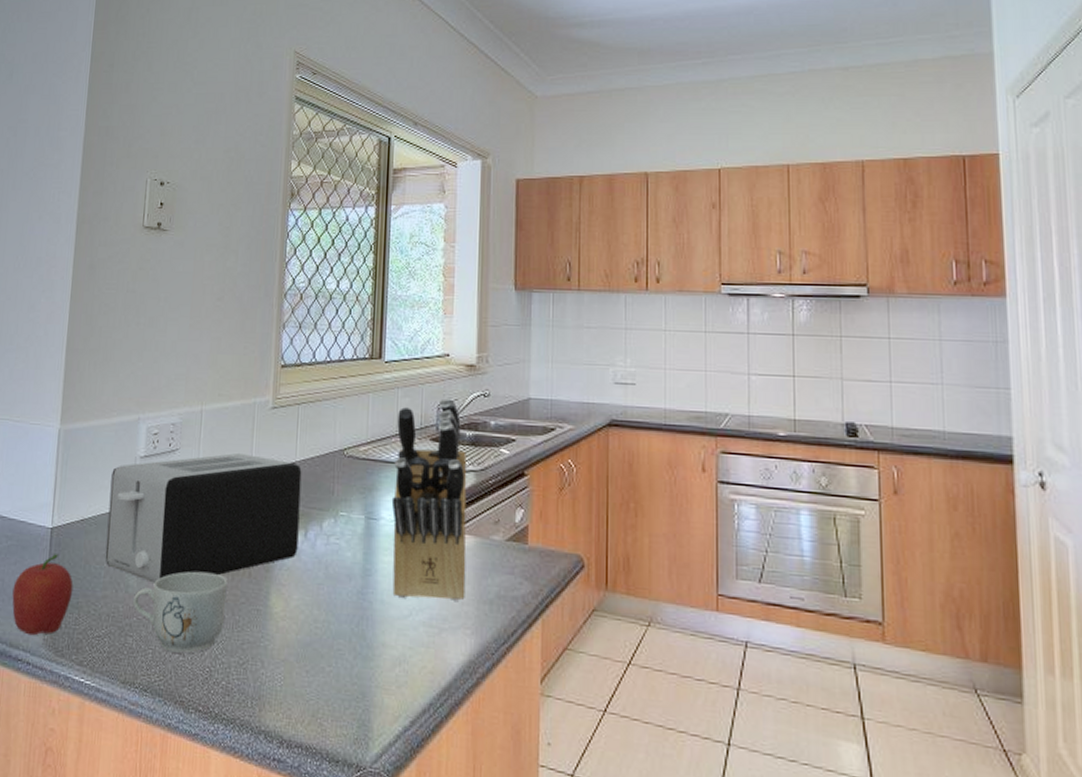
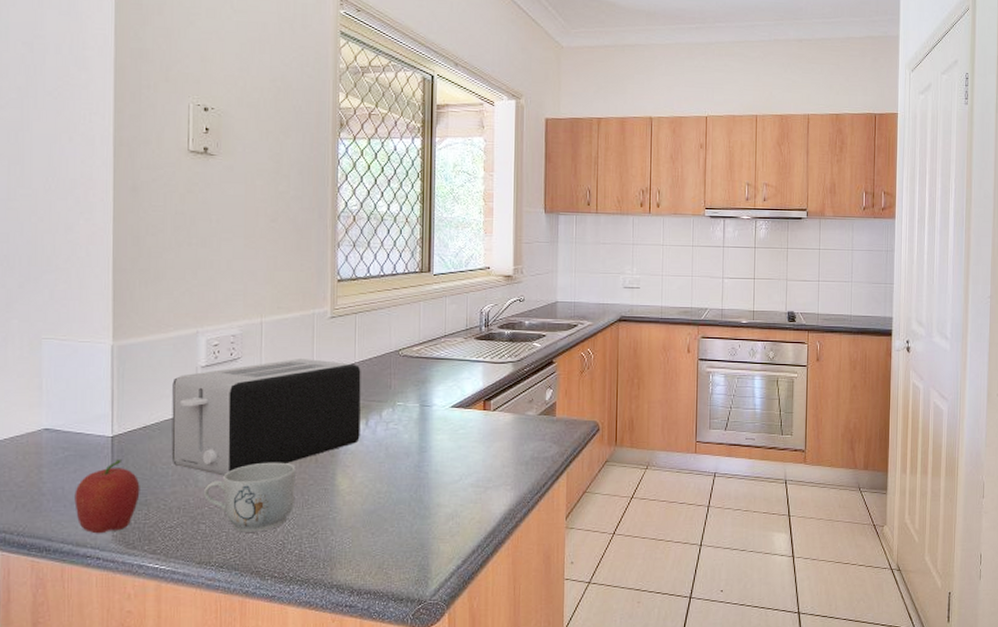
knife block: present [391,397,467,601] -> none [442,303,506,467]

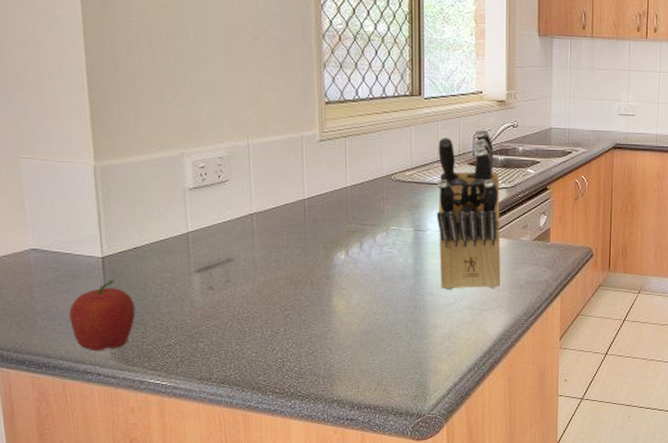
toaster: present [171,359,361,476] -> none [160,182,355,297]
mug: present [204,462,296,532] -> none [200,284,292,351]
knife block: none [442,303,506,467] -> present [436,128,501,290]

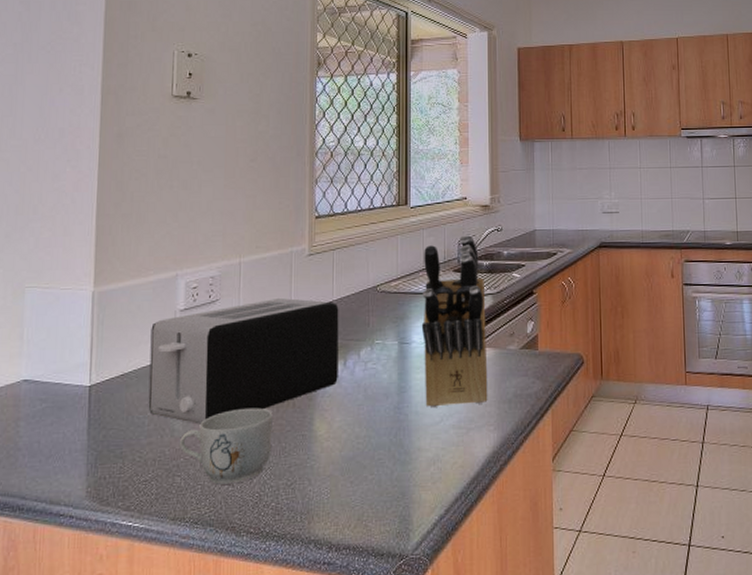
fruit: present [69,280,136,351] -> none [50,410,116,491]
toaster: none [160,182,355,297] -> present [148,298,339,425]
mug: none [200,284,292,351] -> present [180,407,273,485]

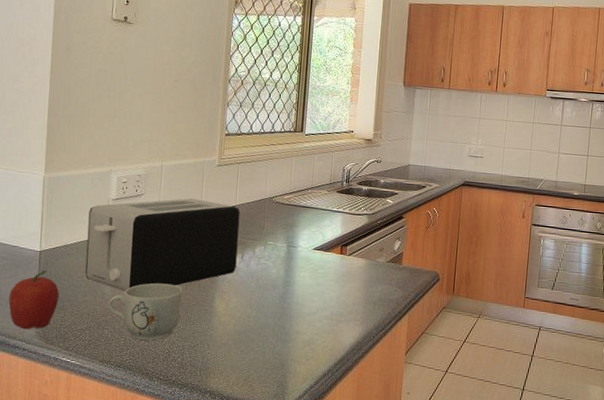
fruit: none [50,410,116,491] -> present [9,270,59,330]
knife block: present [421,234,488,407] -> none [305,162,362,303]

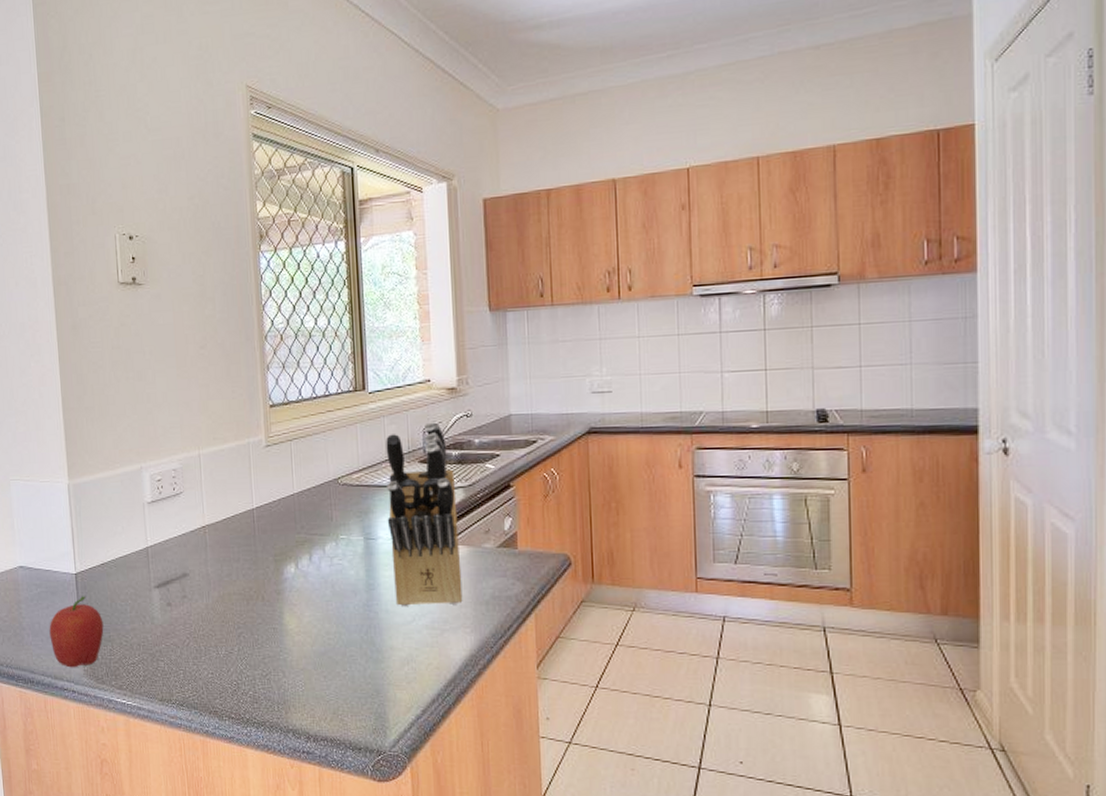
toaster: present [85,198,240,292] -> none [123,491,305,613]
mug: present [108,283,182,341] -> none [160,599,246,671]
knife block: none [305,162,362,303] -> present [386,420,463,606]

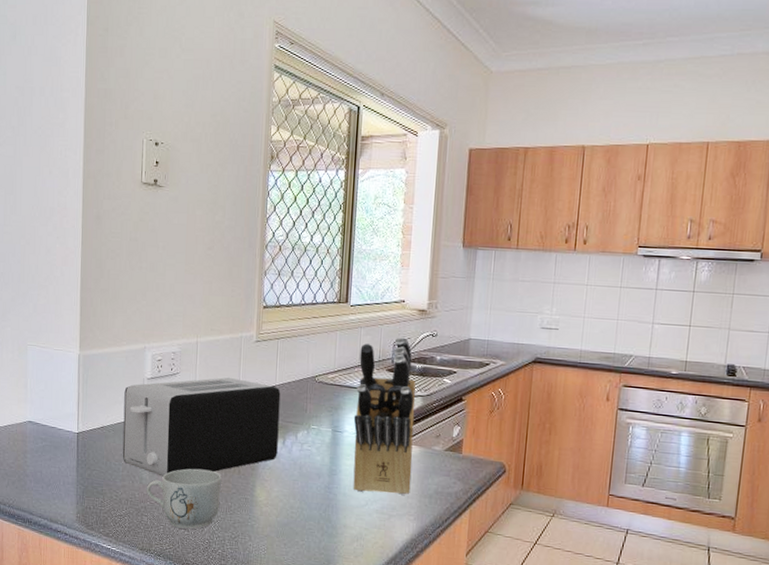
fruit: present [49,596,104,668] -> none [49,453,98,514]
toaster: none [123,491,305,613] -> present [122,377,281,477]
mug: none [160,599,246,671] -> present [147,468,221,530]

